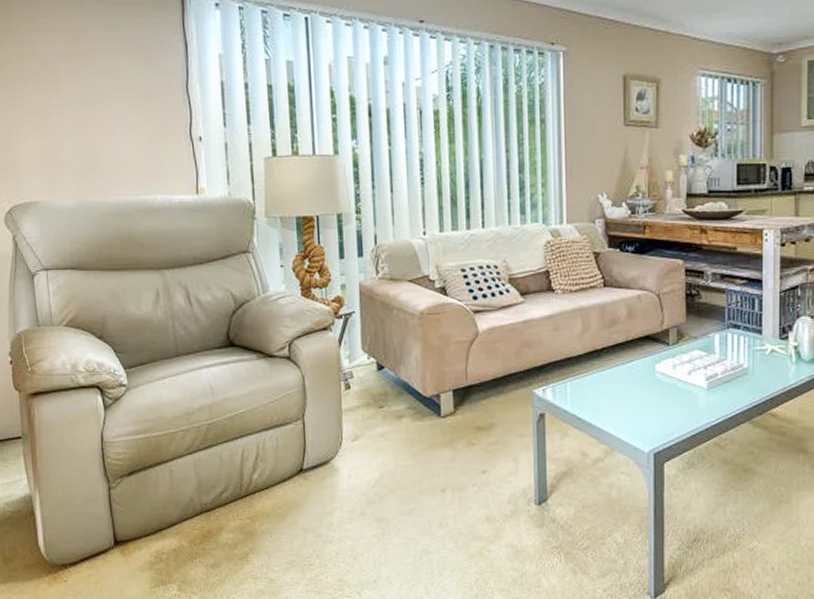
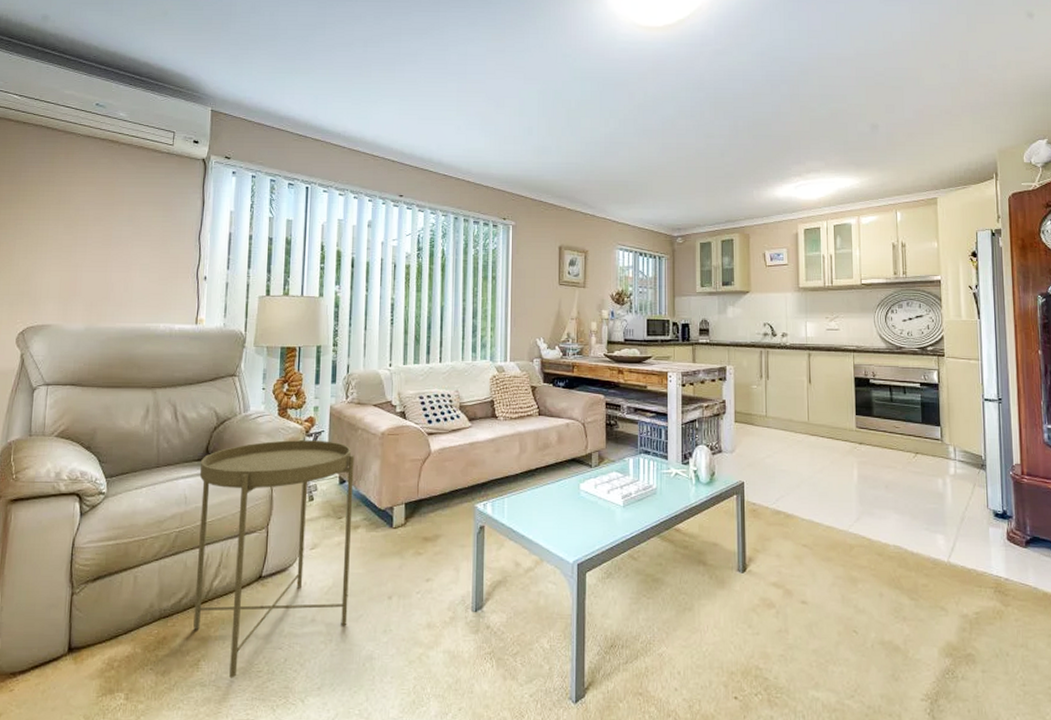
side table: none [222,323,399,571] -> present [193,440,354,678]

